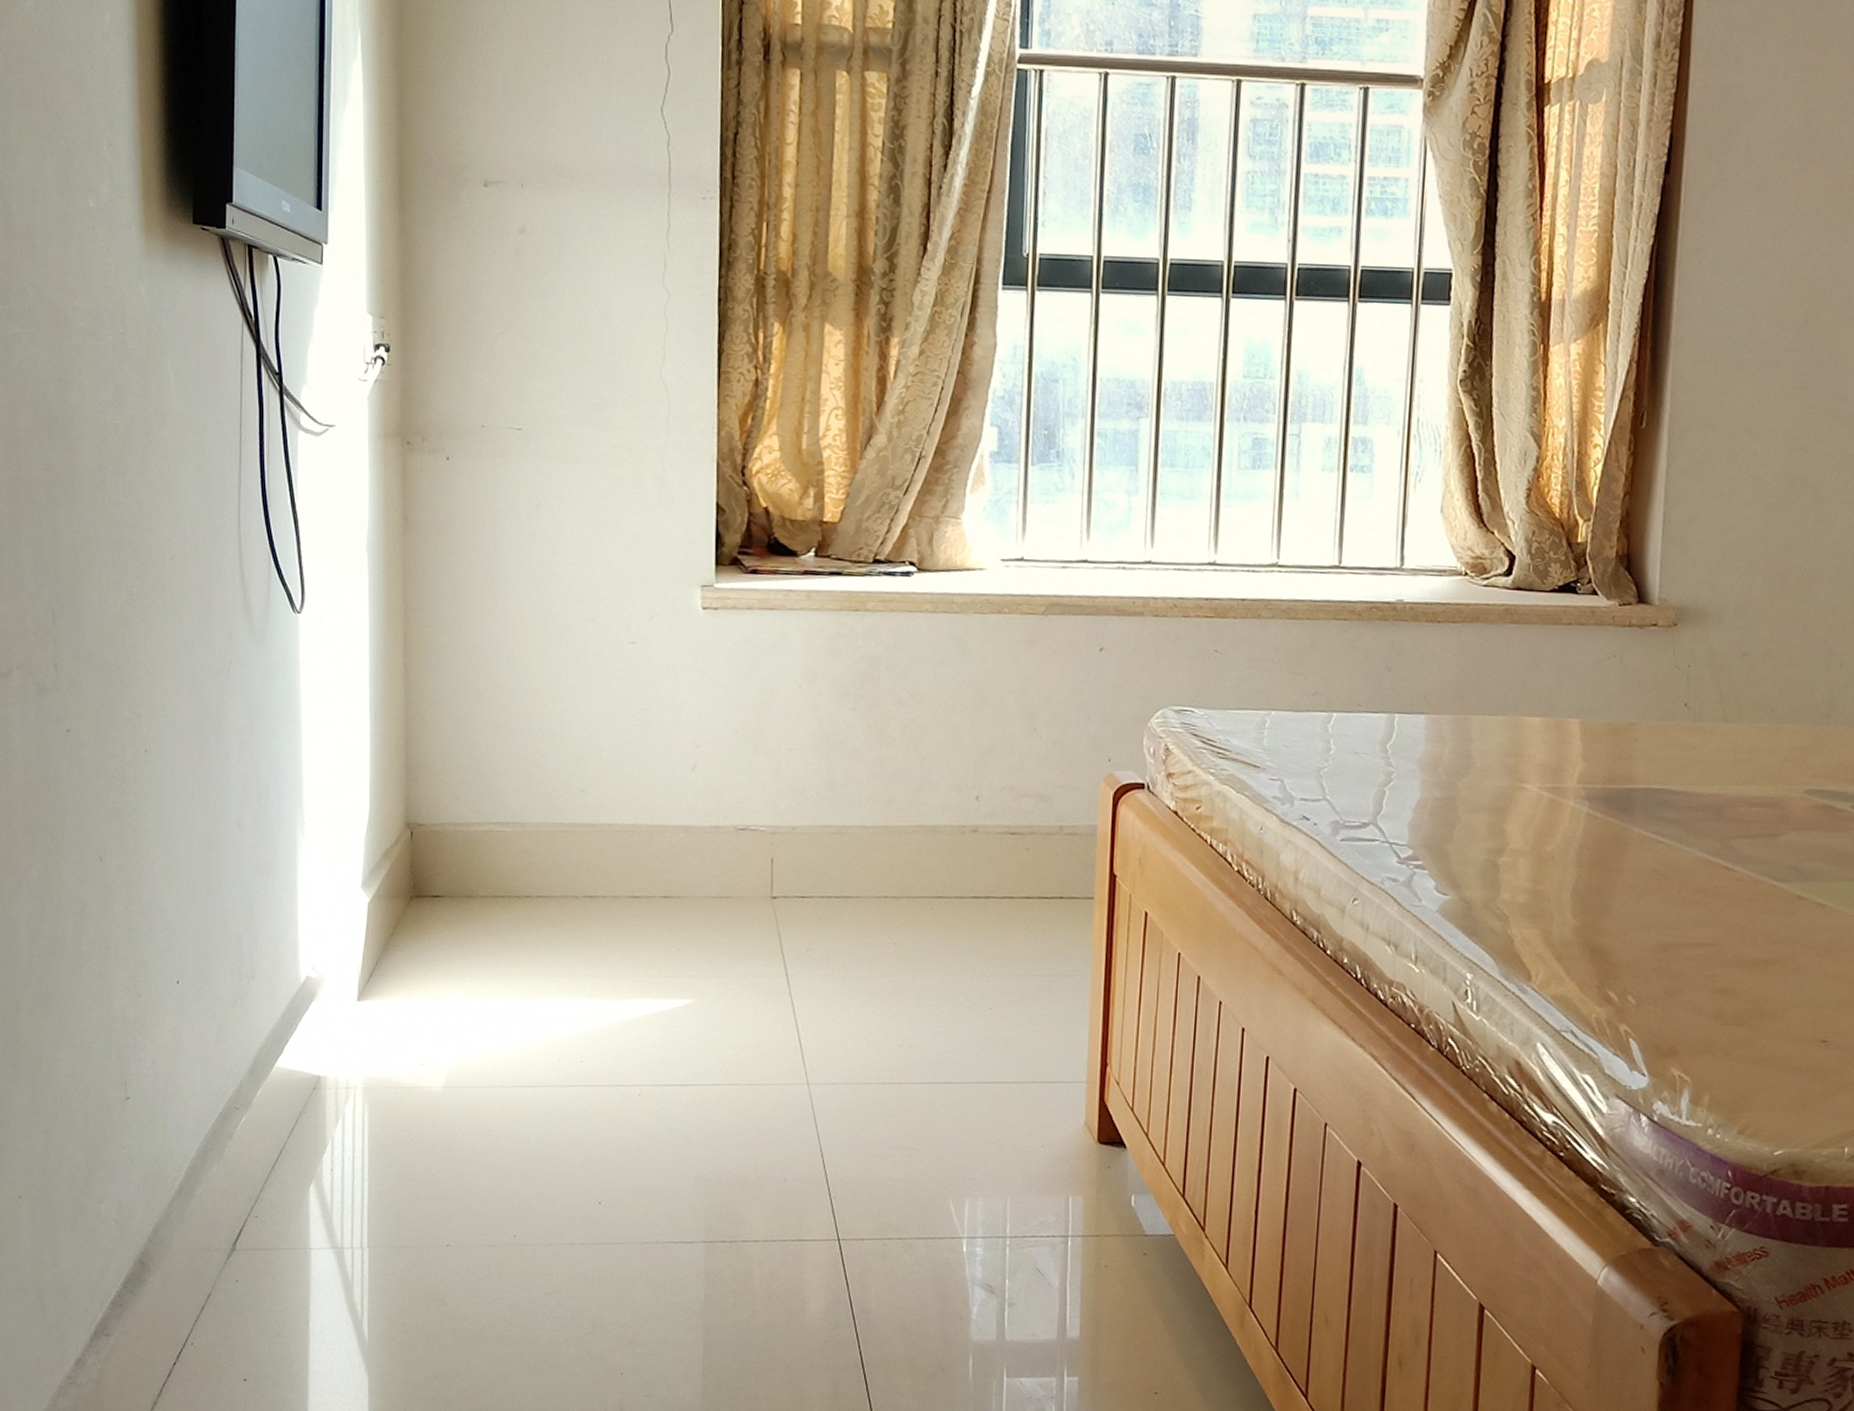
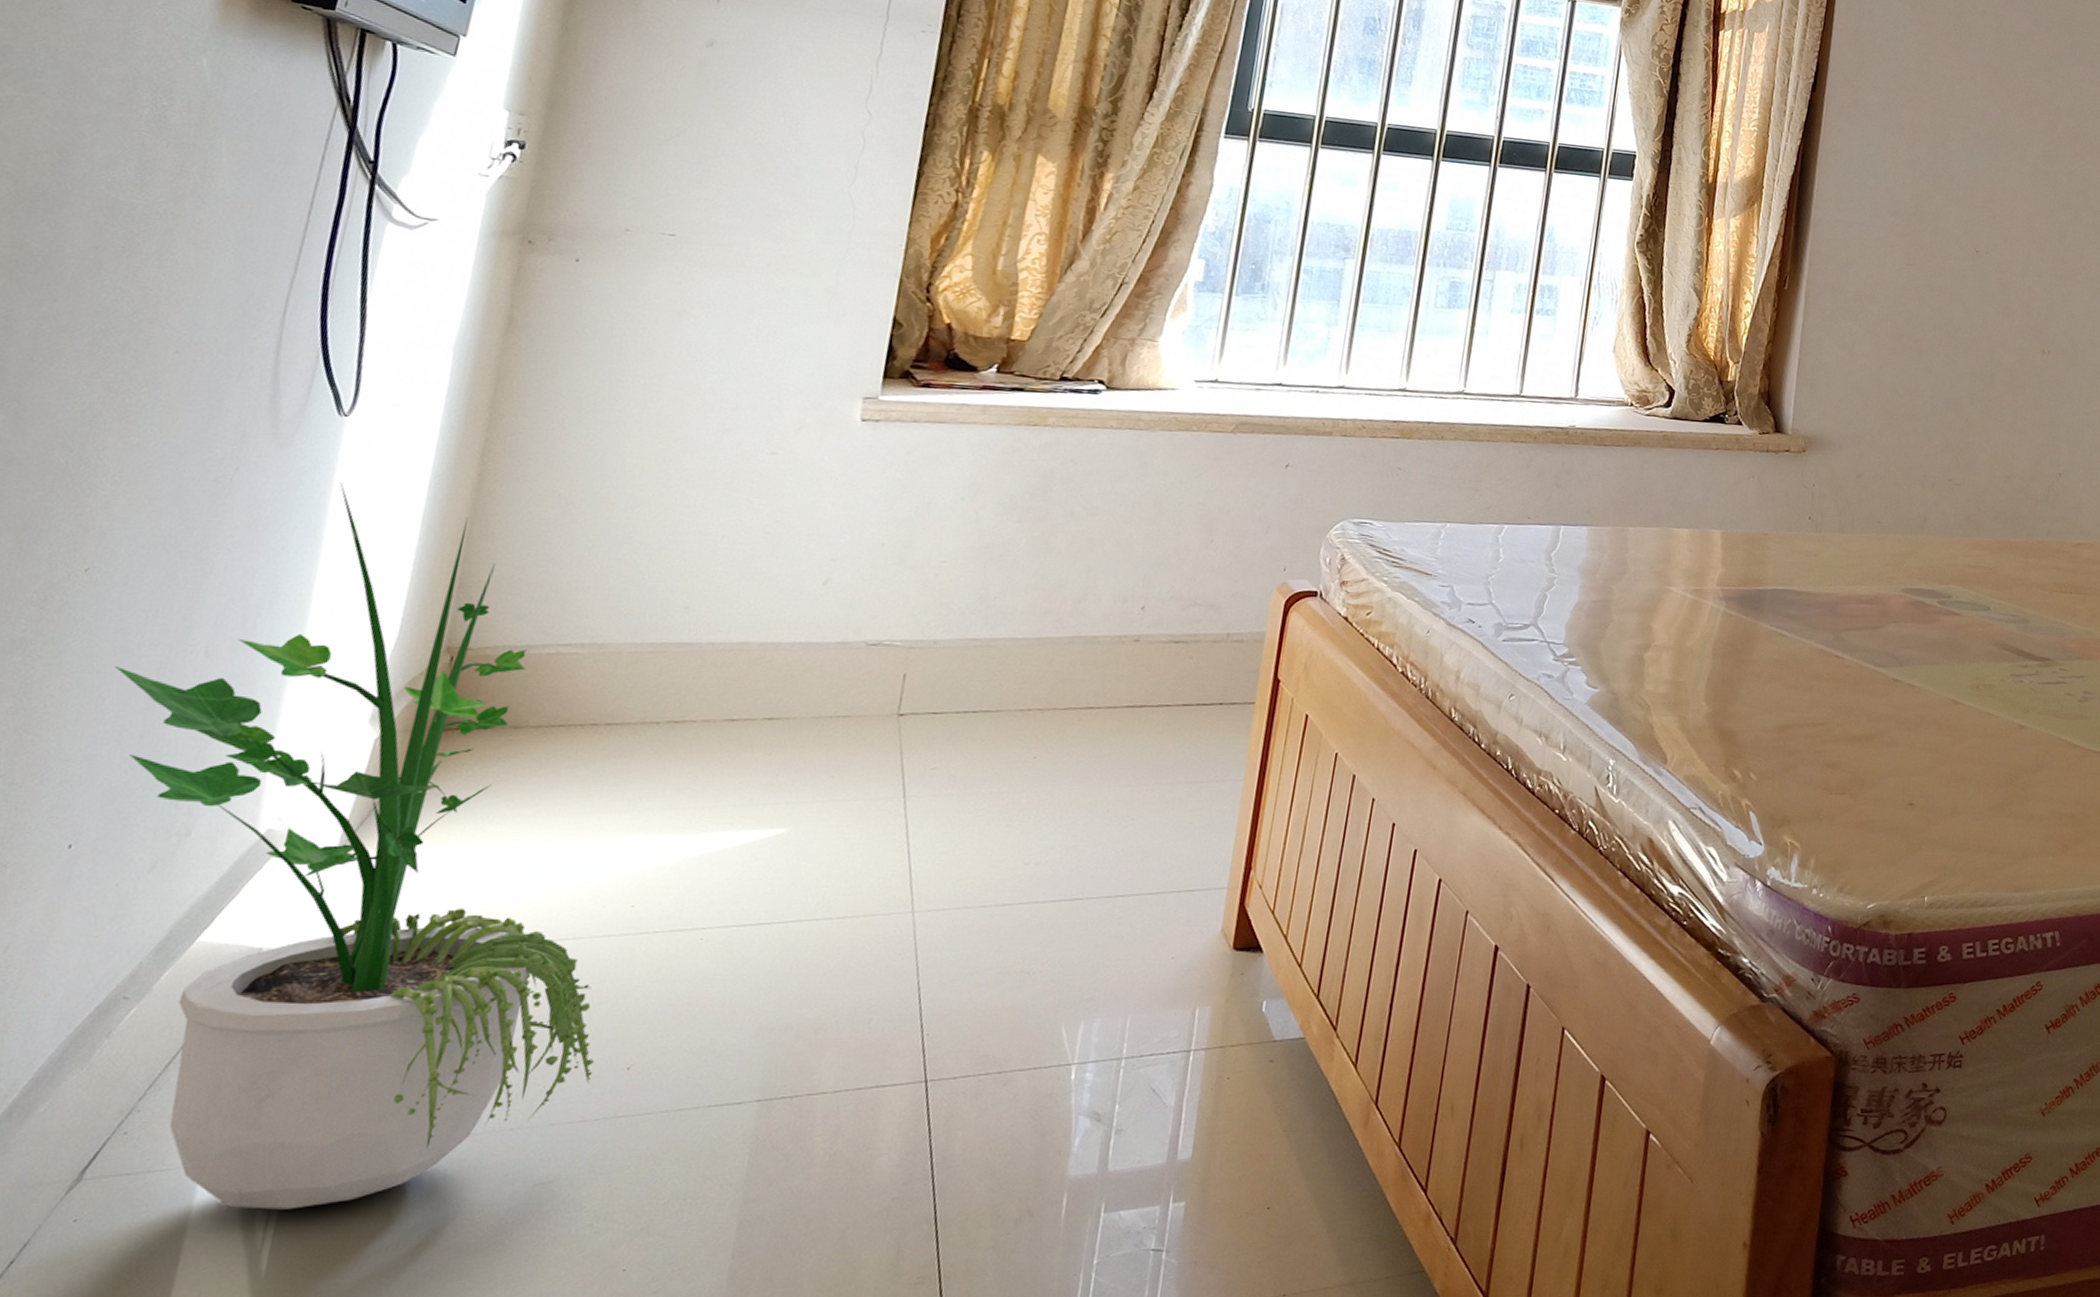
potted plant: none [179,673,574,1291] -> present [114,482,594,1210]

